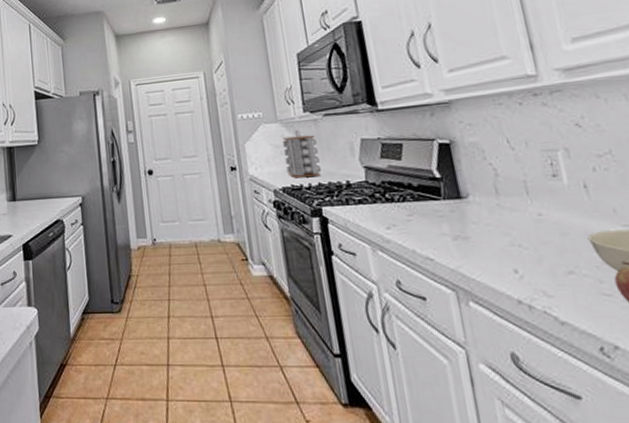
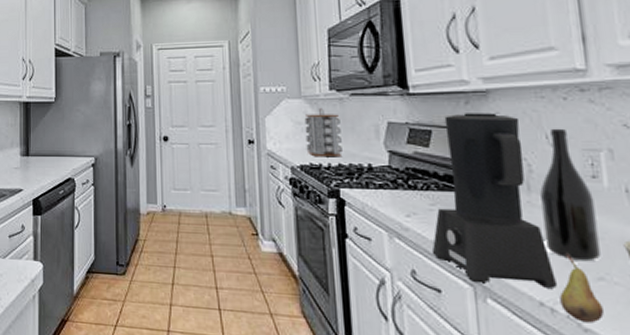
blender: none [412,122,533,288] -> present [431,113,558,288]
wine bottle: none [507,132,568,256] -> present [540,128,601,260]
fruit: none [535,250,577,316] -> present [559,252,604,323]

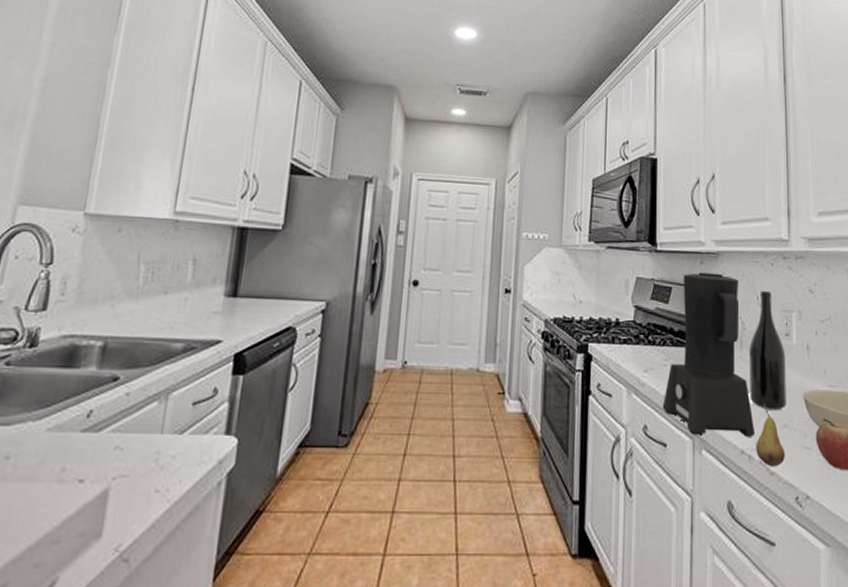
spice rack: present [304,107,343,157] -> none [561,258,595,311]

